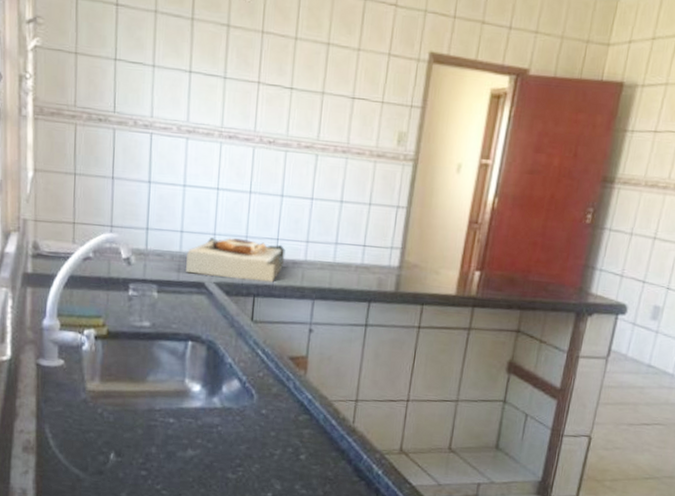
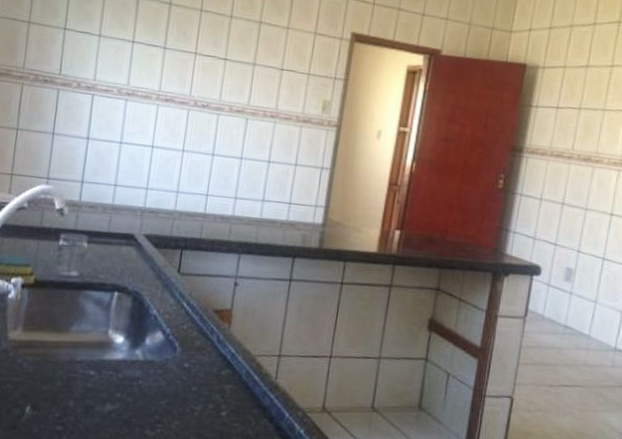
toast: present [186,237,286,282] -> none [117,192,214,236]

